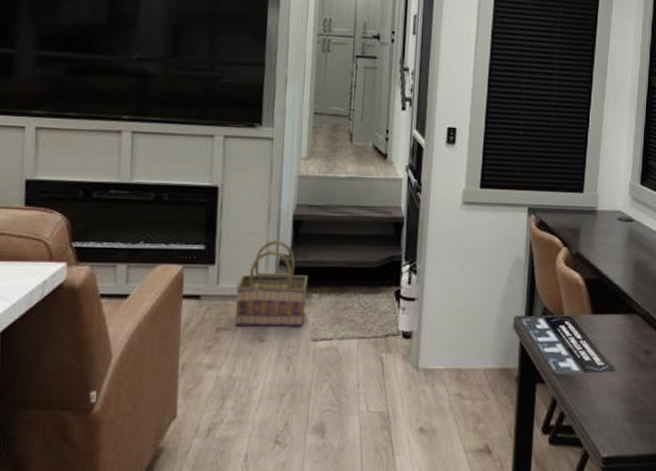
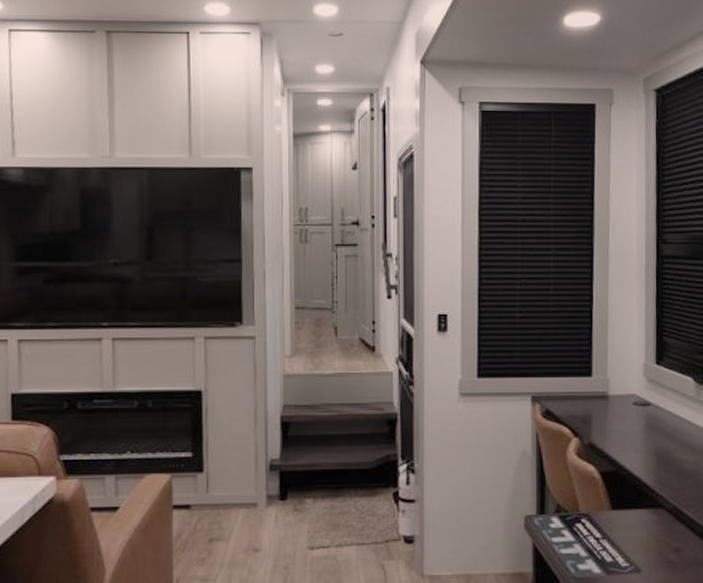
basket: present [235,240,309,327] -> none [226,444,301,536]

